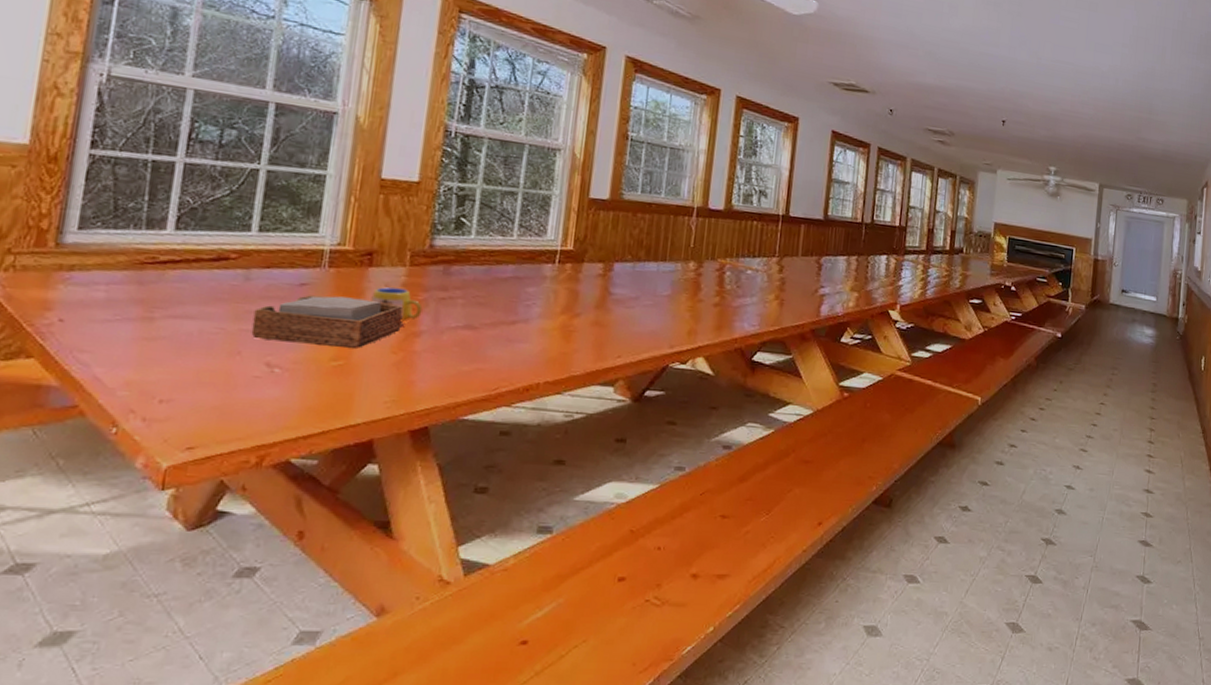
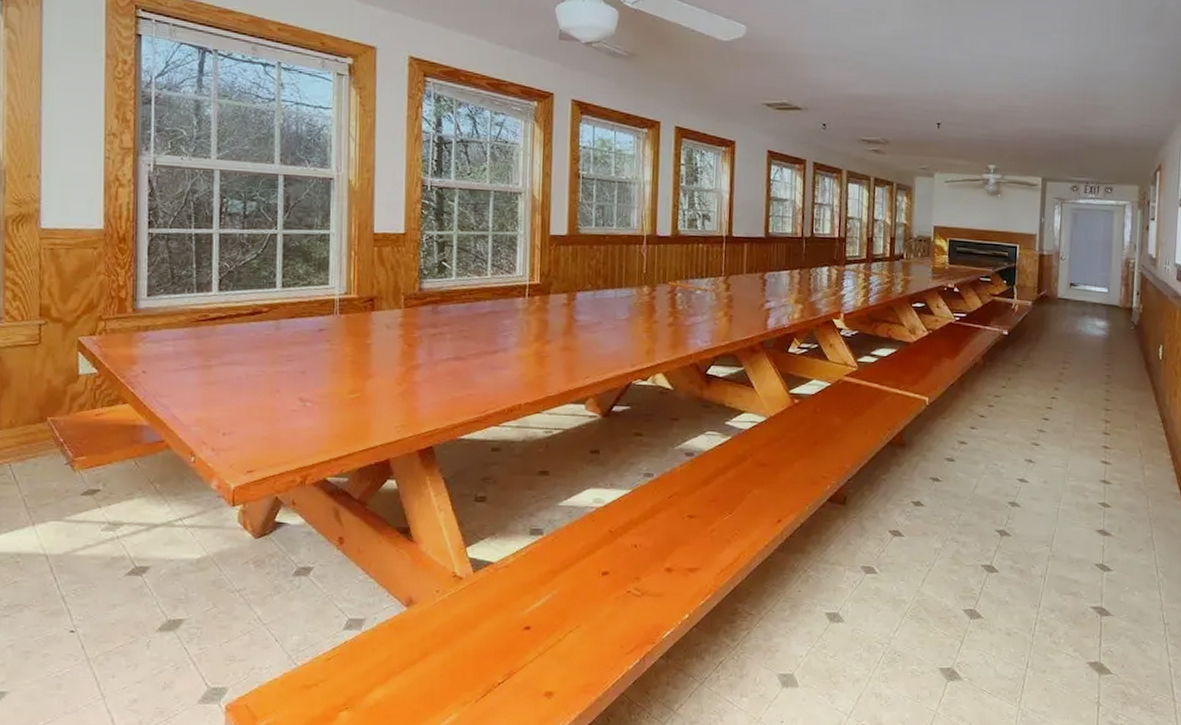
napkin holder: present [251,295,404,349] -> none [285,338,403,383]
mug: present [371,287,423,326] -> none [376,328,418,361]

